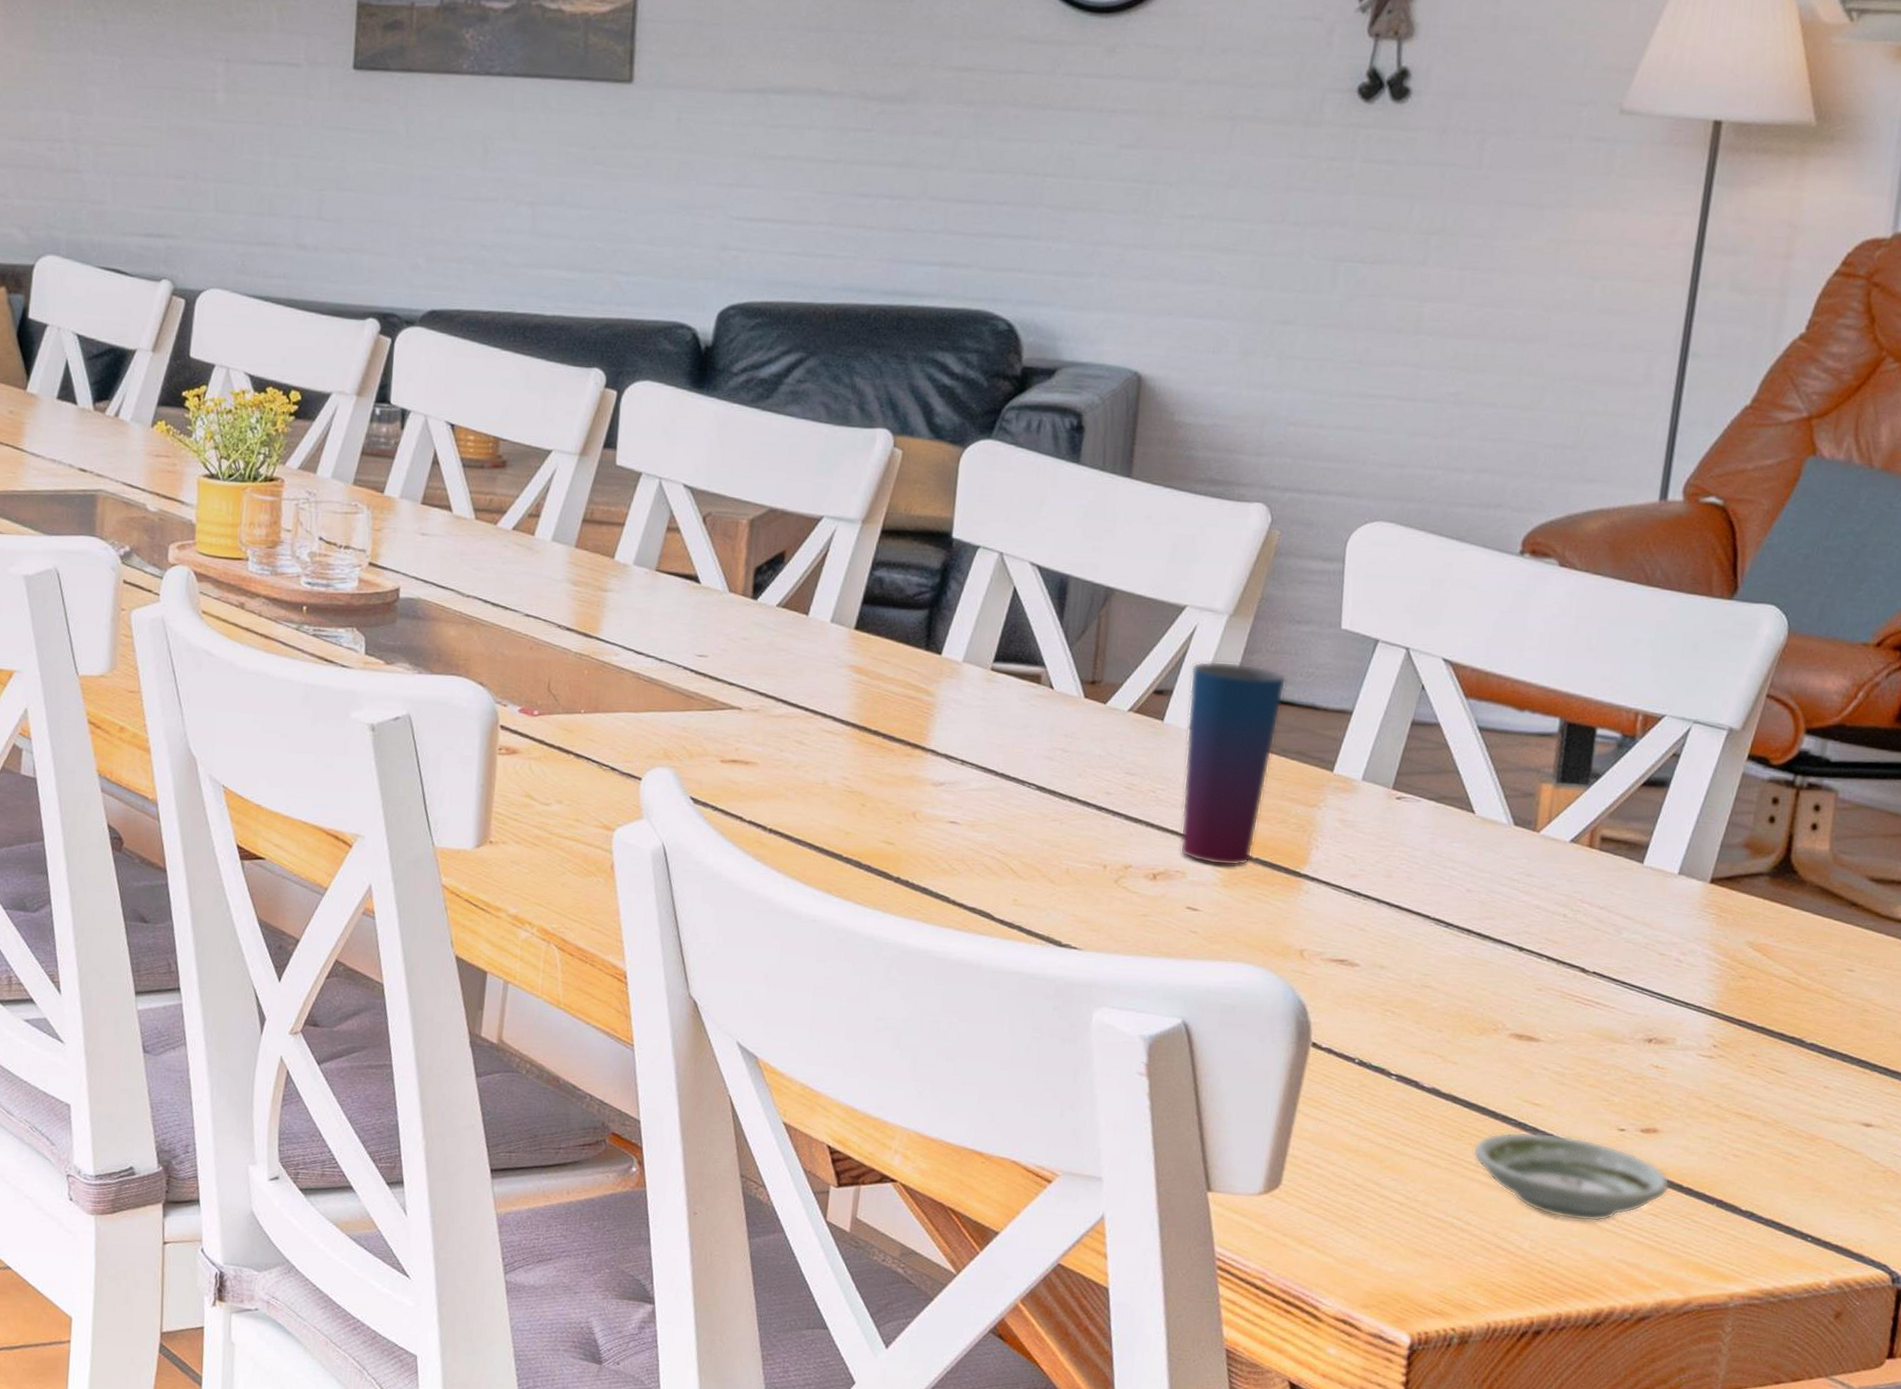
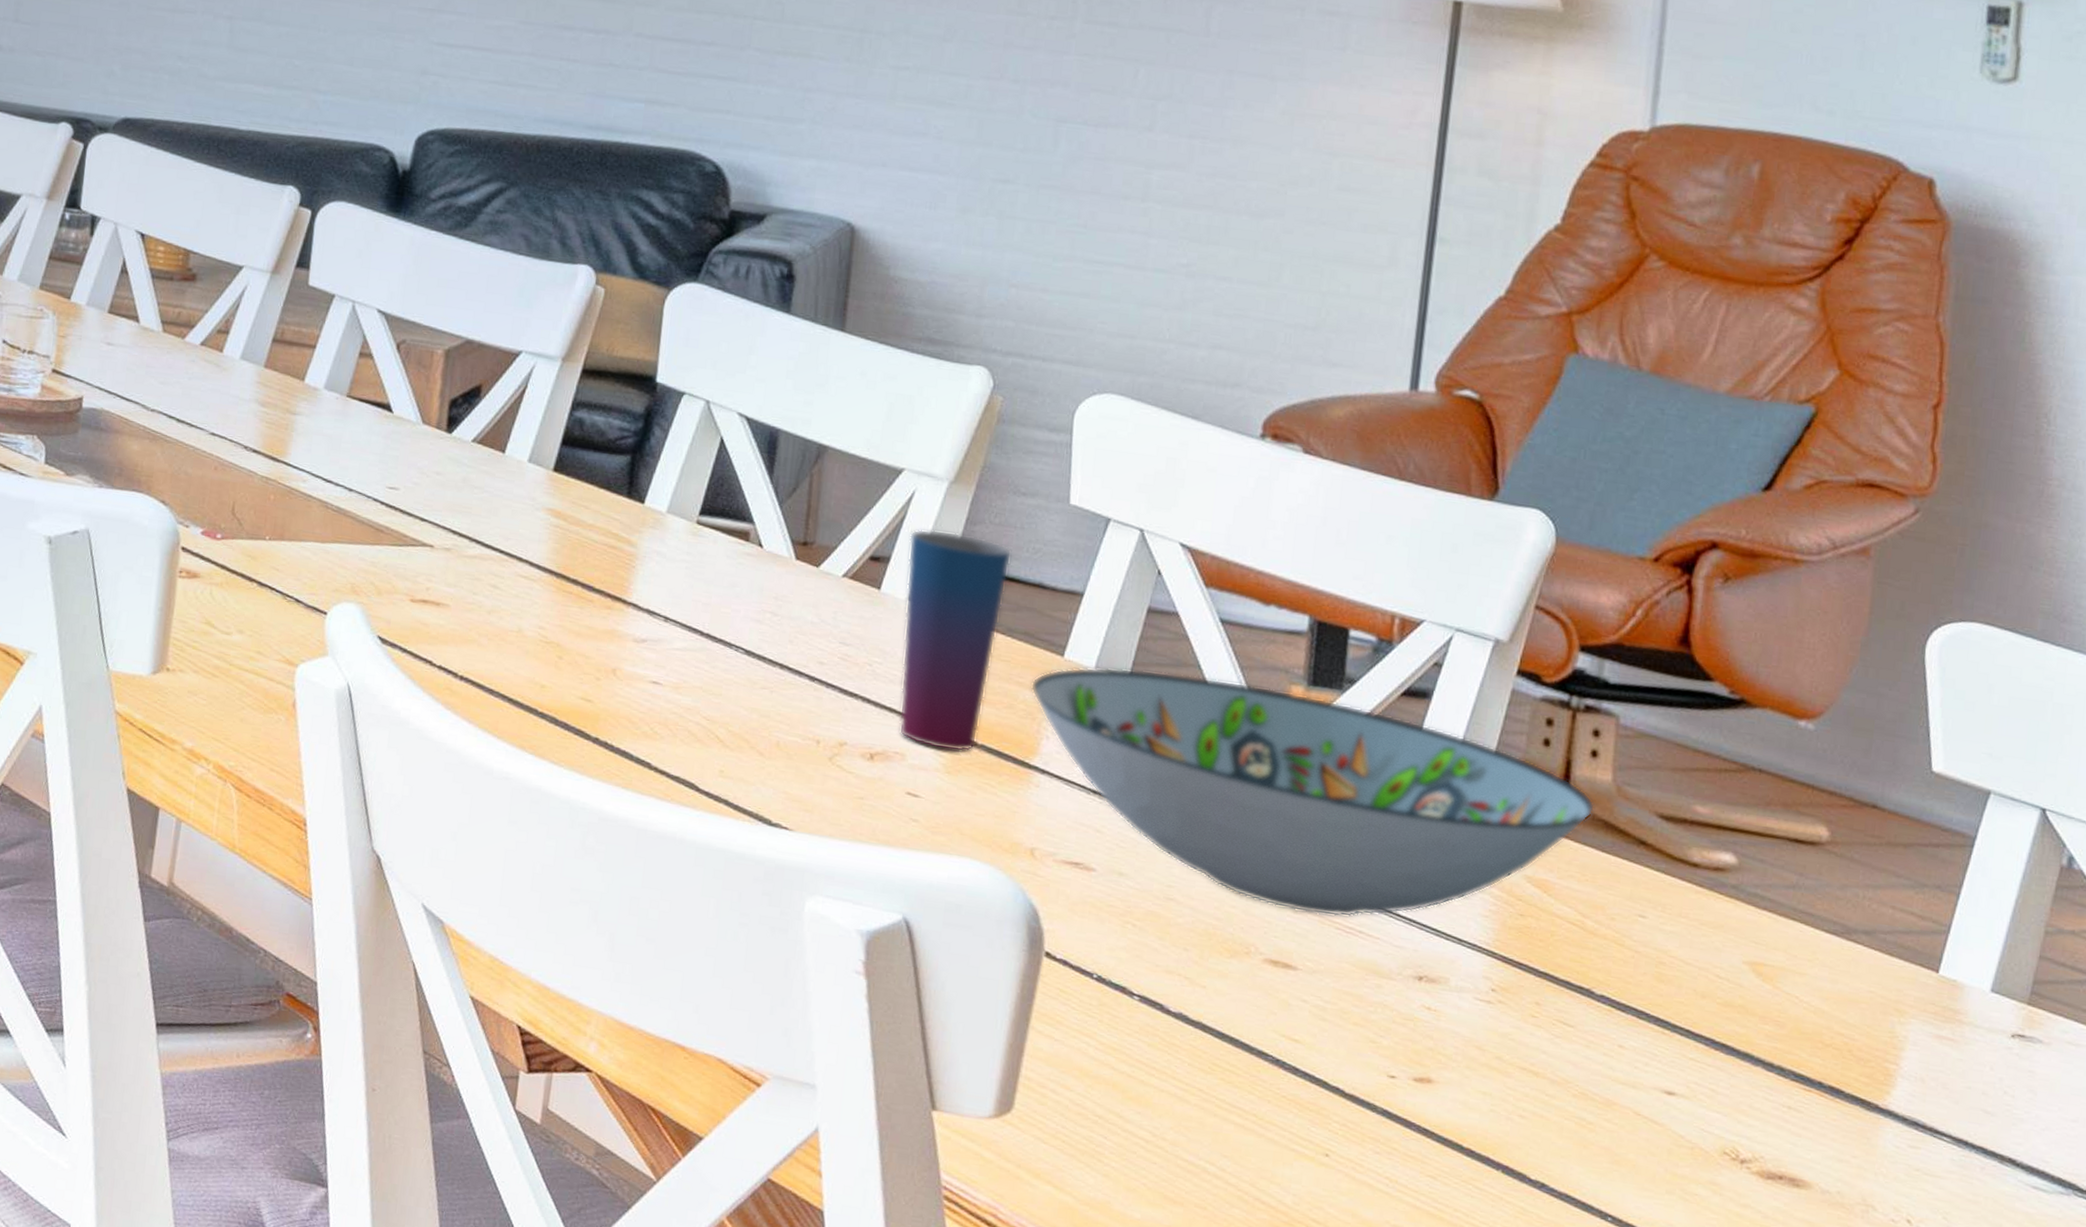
decorative bowl: none [1302,778,1813,991] -> present [1030,667,1596,918]
saucer: present [1472,1131,1670,1222] -> none [1226,1069,1449,1180]

